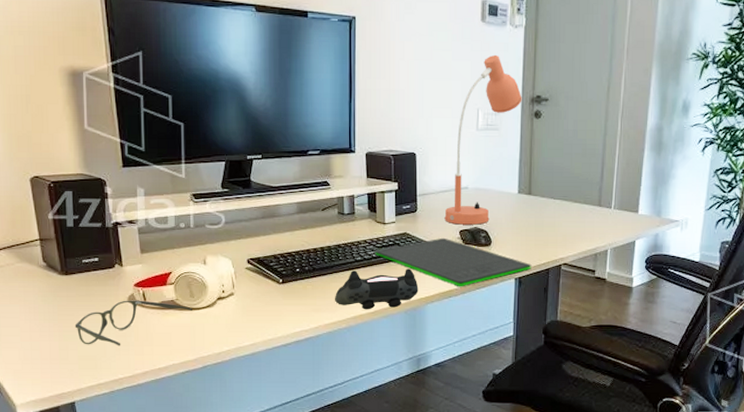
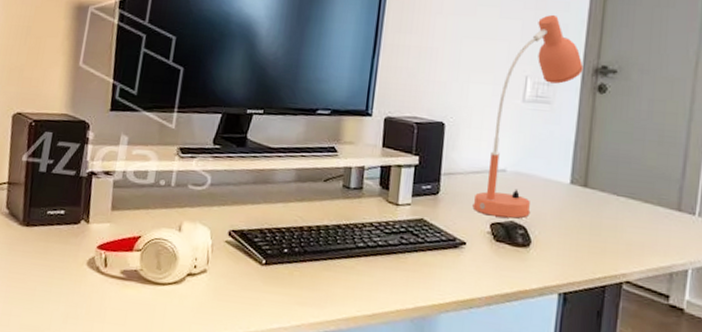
eyeglasses: present [74,300,192,346] -> none [23,263,157,319]
control: present [335,269,419,310] -> none [325,259,432,313]
mousepad: present [374,237,532,286] -> none [381,229,583,296]

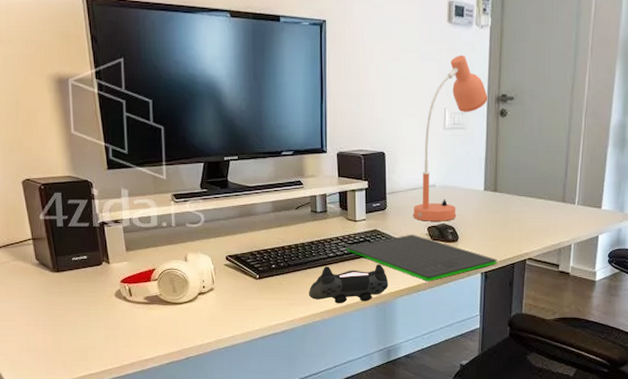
control: none [325,259,432,313] -> present [309,264,389,304]
mousepad: none [381,229,583,296] -> present [346,234,498,281]

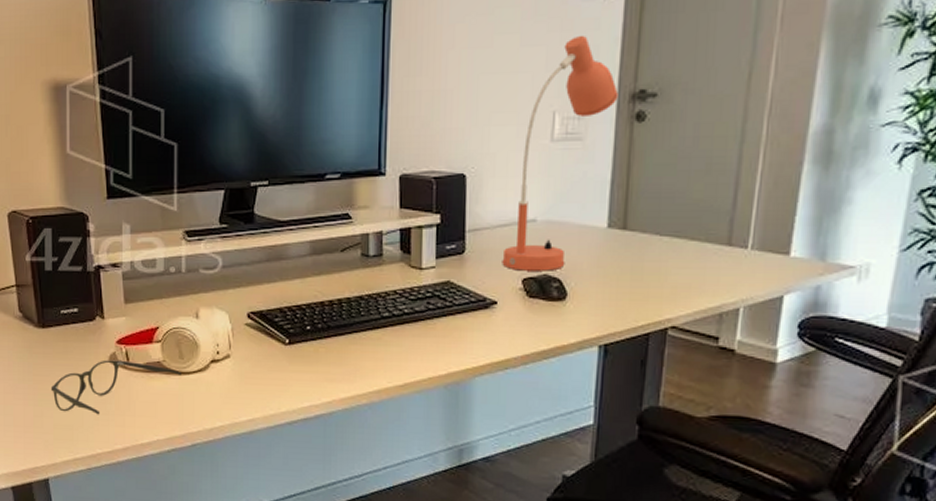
eyeglasses: none [66,295,175,339] -> present [50,359,181,415]
control: present [309,264,389,304] -> none [354,329,464,382]
mousepad: present [346,234,498,281] -> none [407,288,624,355]

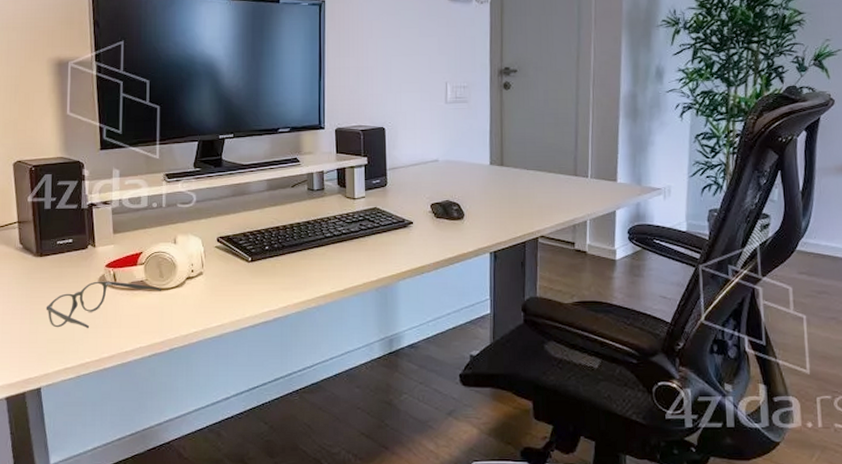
desk lamp: present [502,35,618,271] -> none [415,29,490,198]

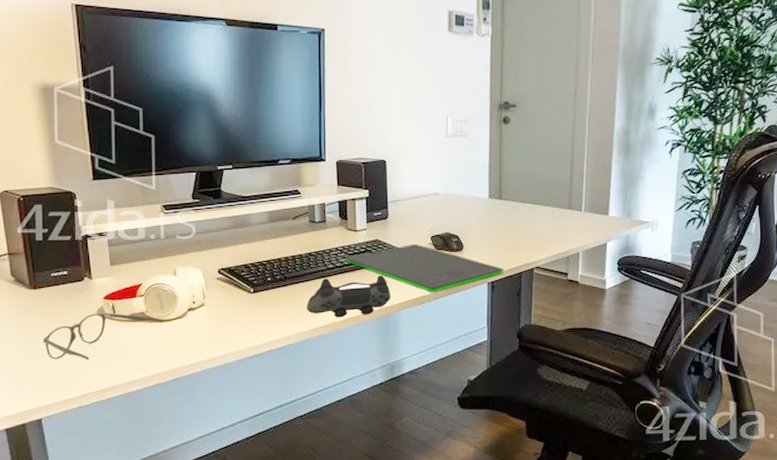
control: none [304,244,390,288] -> present [307,275,391,318]
mousepad: none [344,211,507,262] -> present [346,243,504,292]

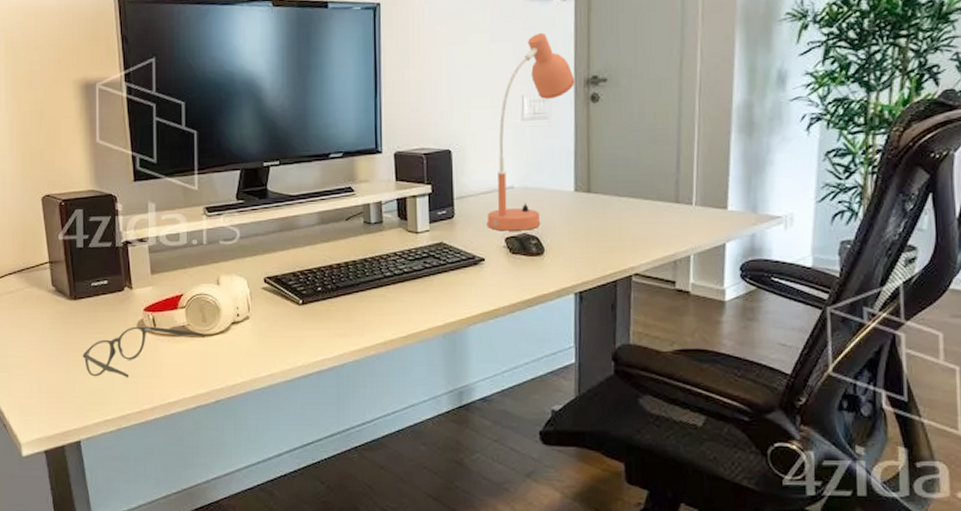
control: present [307,275,391,318] -> none [362,284,459,334]
mousepad: present [346,243,504,292] -> none [406,247,595,304]
desk lamp: none [415,63,490,230] -> present [487,32,575,231]

